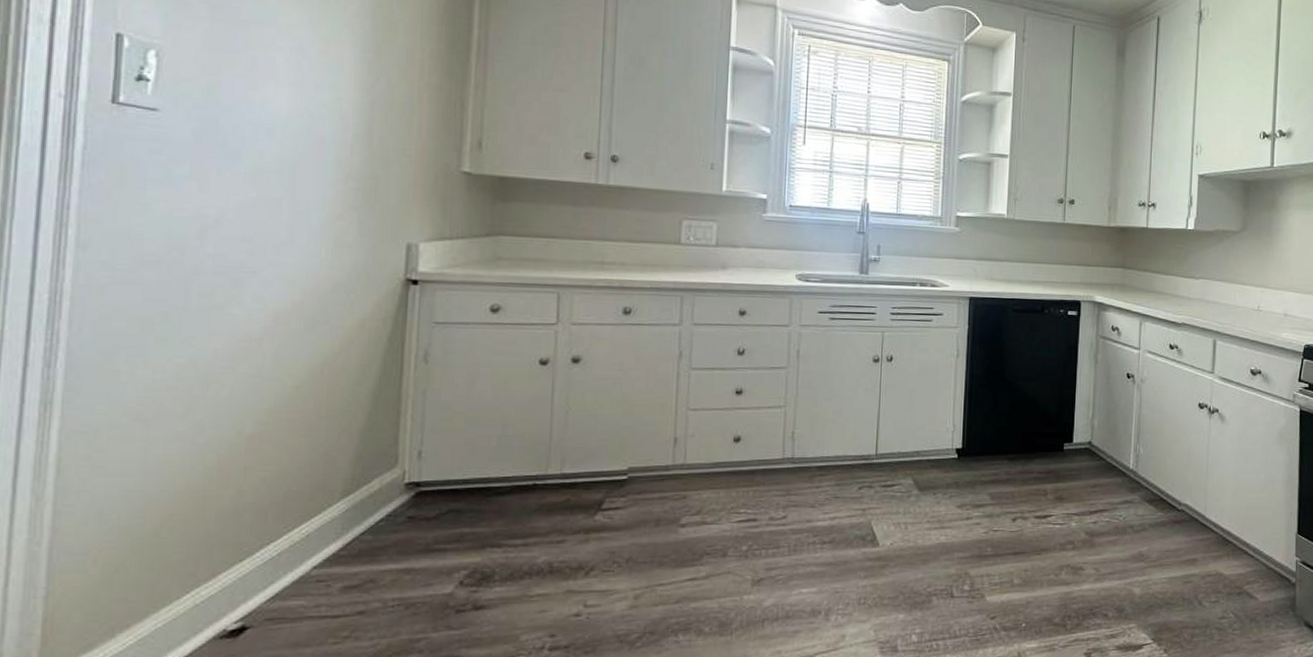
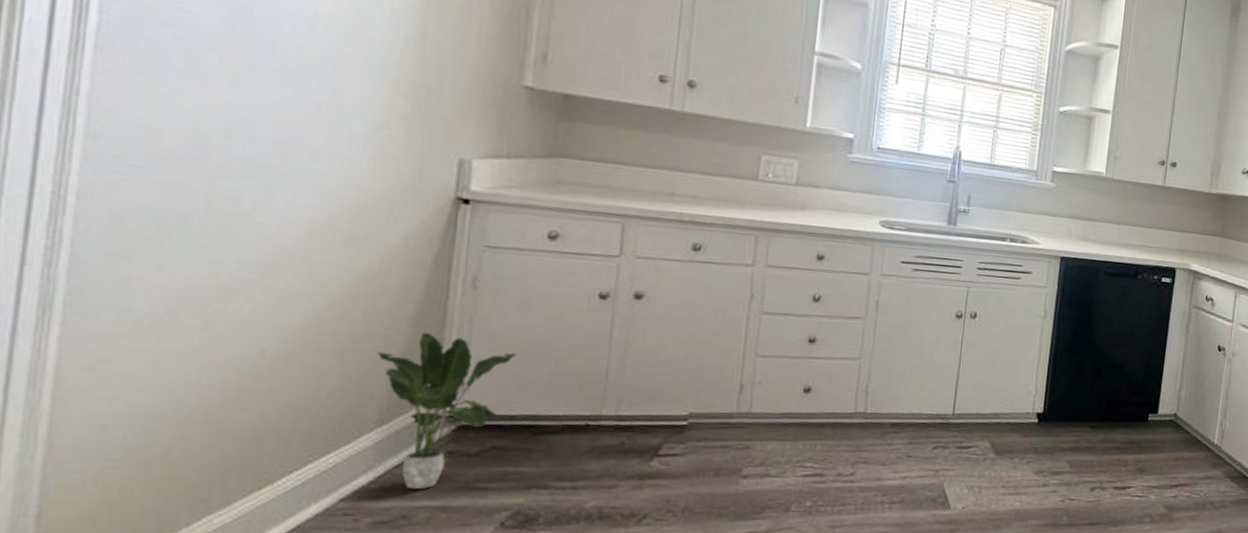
potted plant: none [341,406,467,553] -> present [377,332,516,489]

